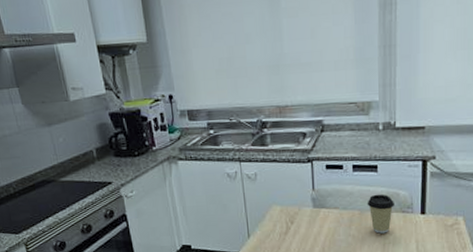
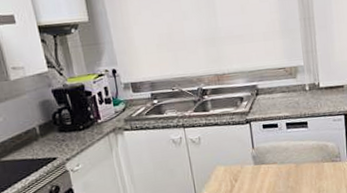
coffee cup: present [367,194,394,234] -> none [301,147,325,183]

